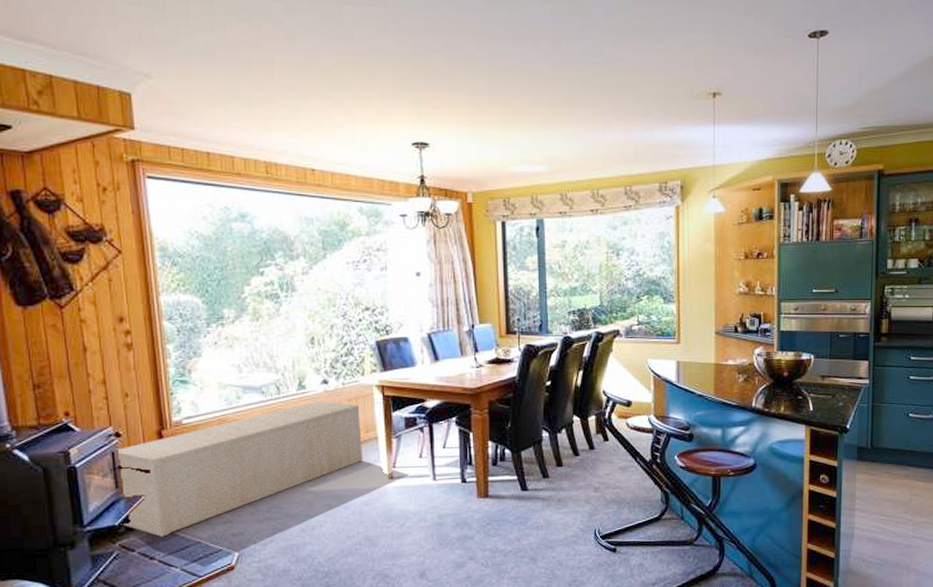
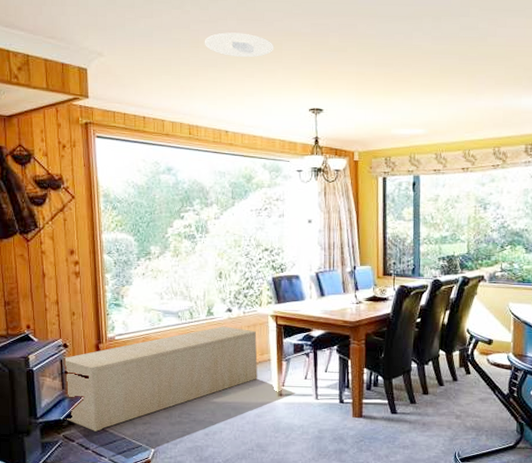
recessed light: none [280,51,367,82] -> present [204,32,274,58]

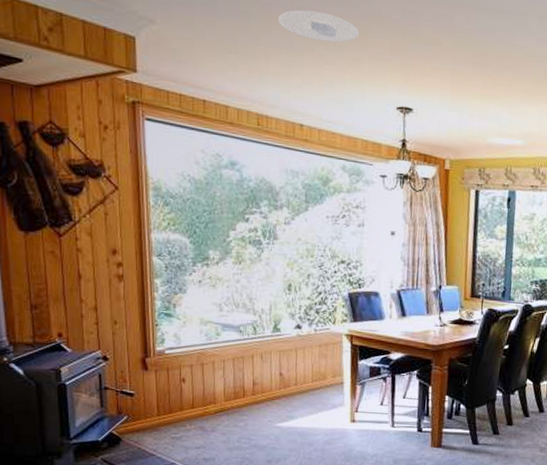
storage bench: present [63,326,258,432] -> none [102,344,329,455]

